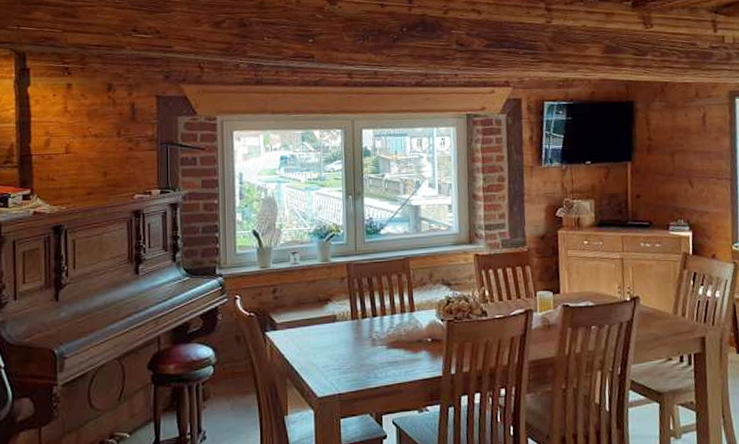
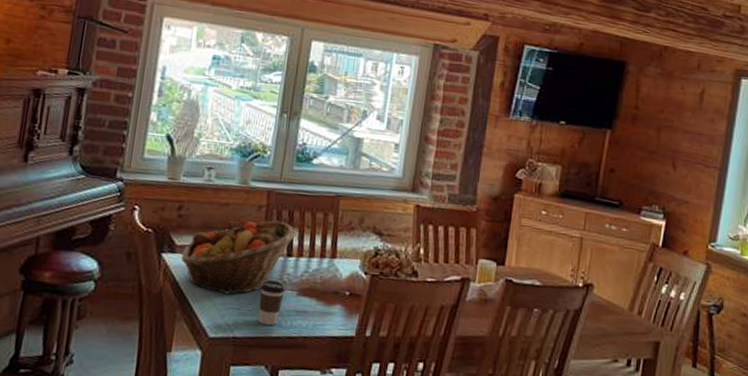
fruit basket: none [283,287,378,358] -> present [181,220,297,295]
coffee cup: none [354,339,376,379] -> present [258,280,285,326]

